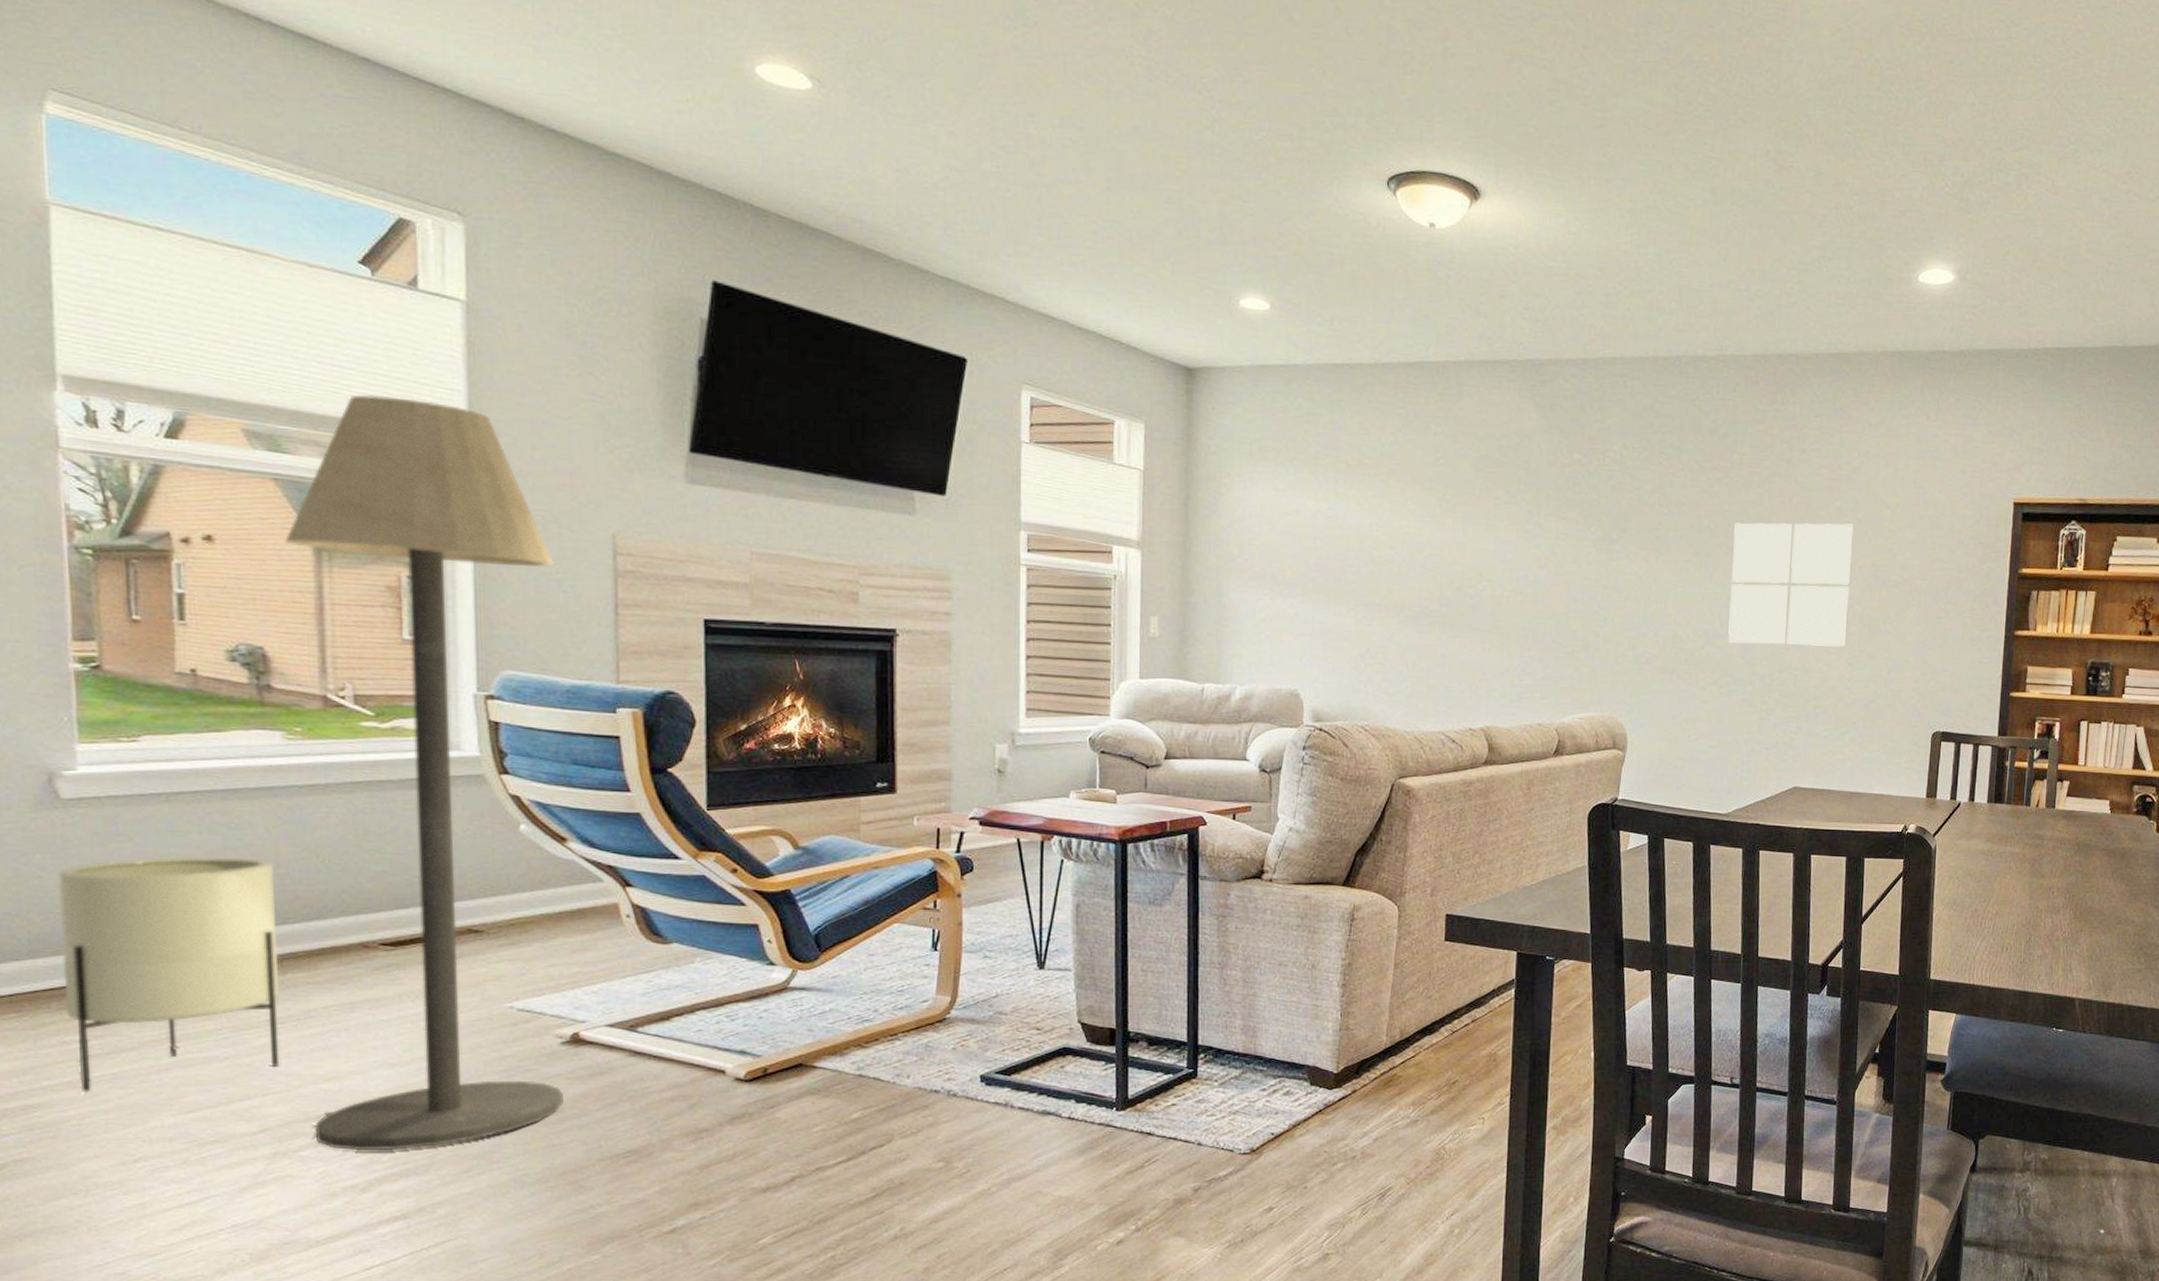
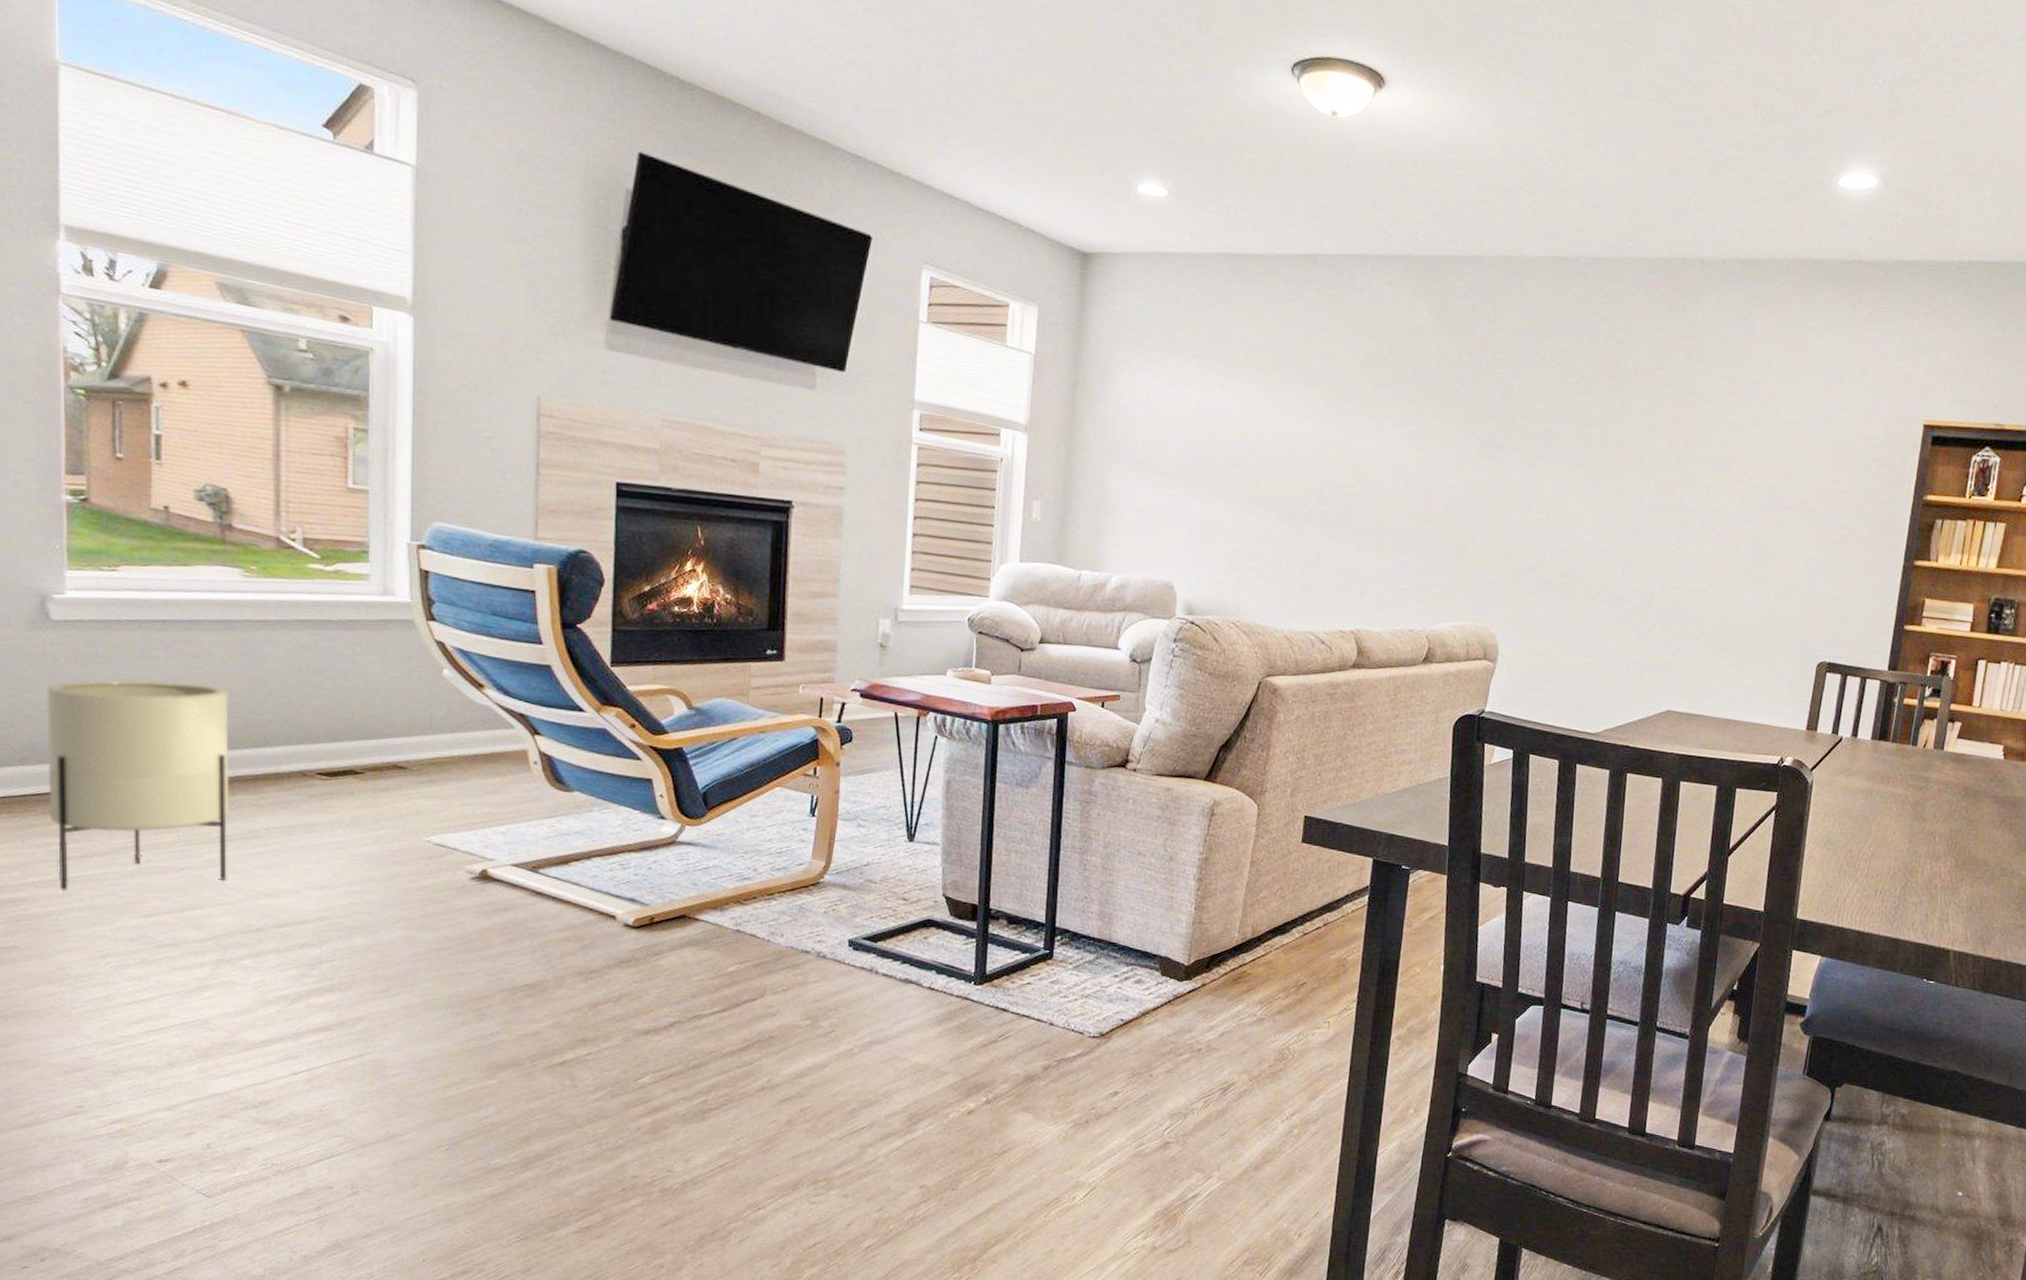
floor lamp: present [285,394,564,1151] -> none [249,253,484,967]
wall art: present [1728,523,1854,647] -> none [1609,433,1750,568]

